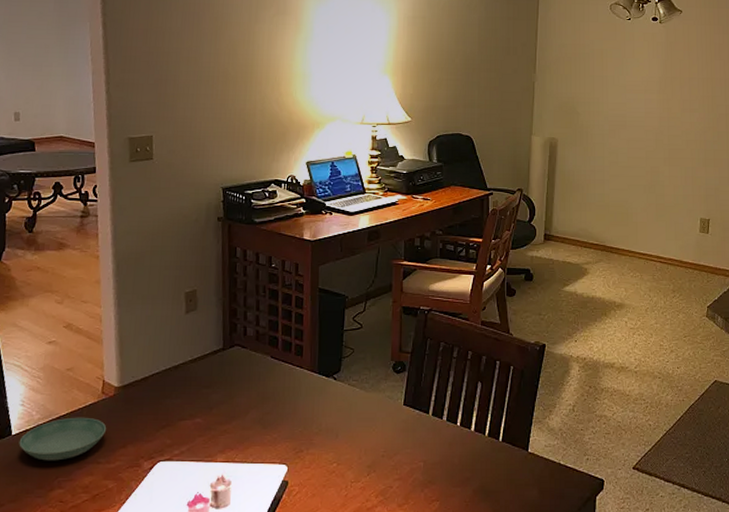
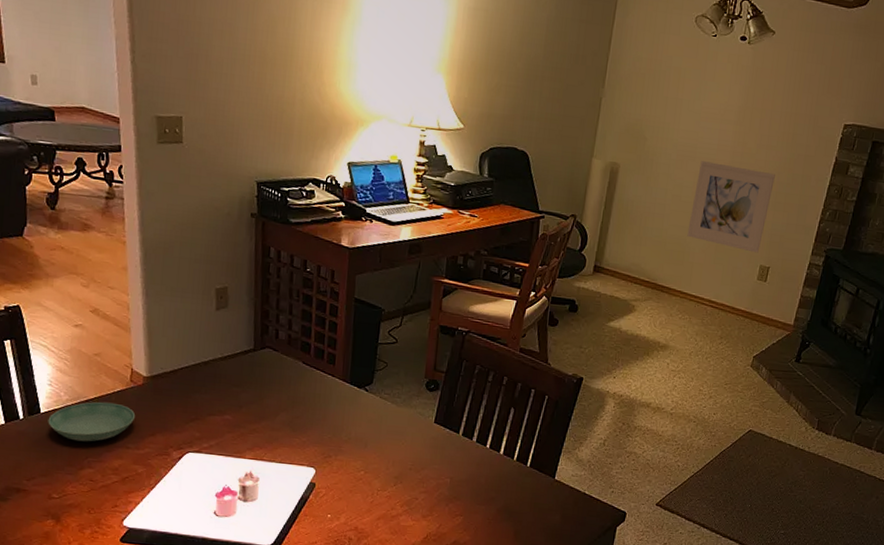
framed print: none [628,128,702,207] -> present [687,161,775,253]

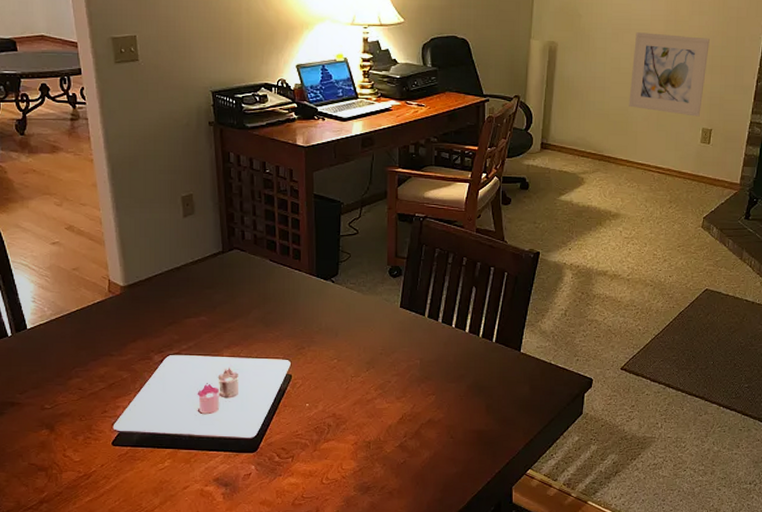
saucer: present [48,401,136,442] -> none [34,313,116,353]

